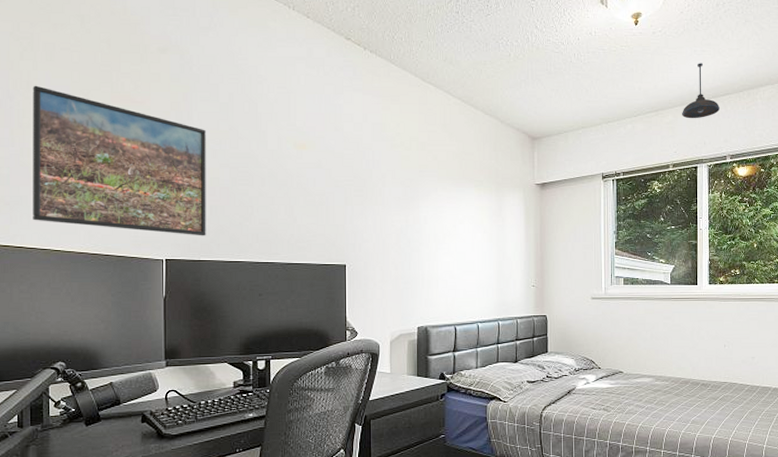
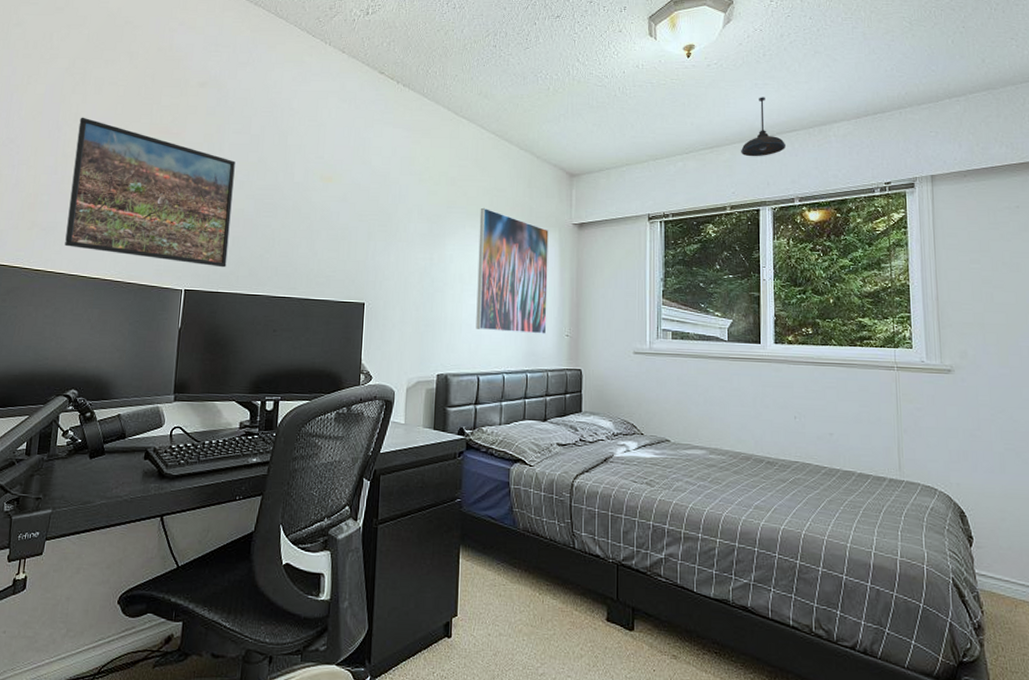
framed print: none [450,171,515,286] -> present [476,207,549,334]

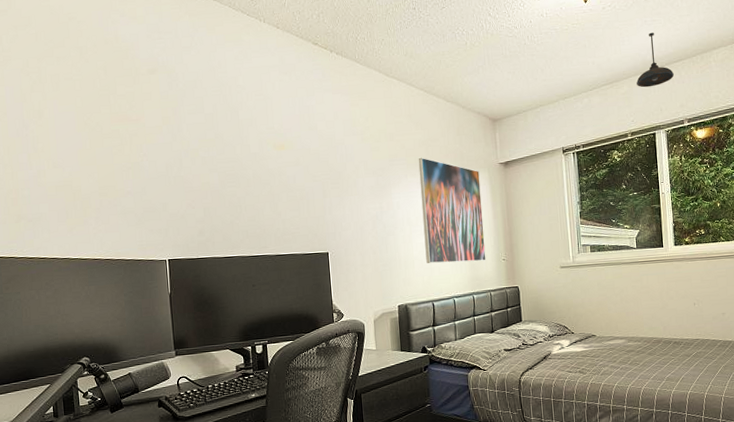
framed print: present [65,117,235,268] -> none [43,113,202,237]

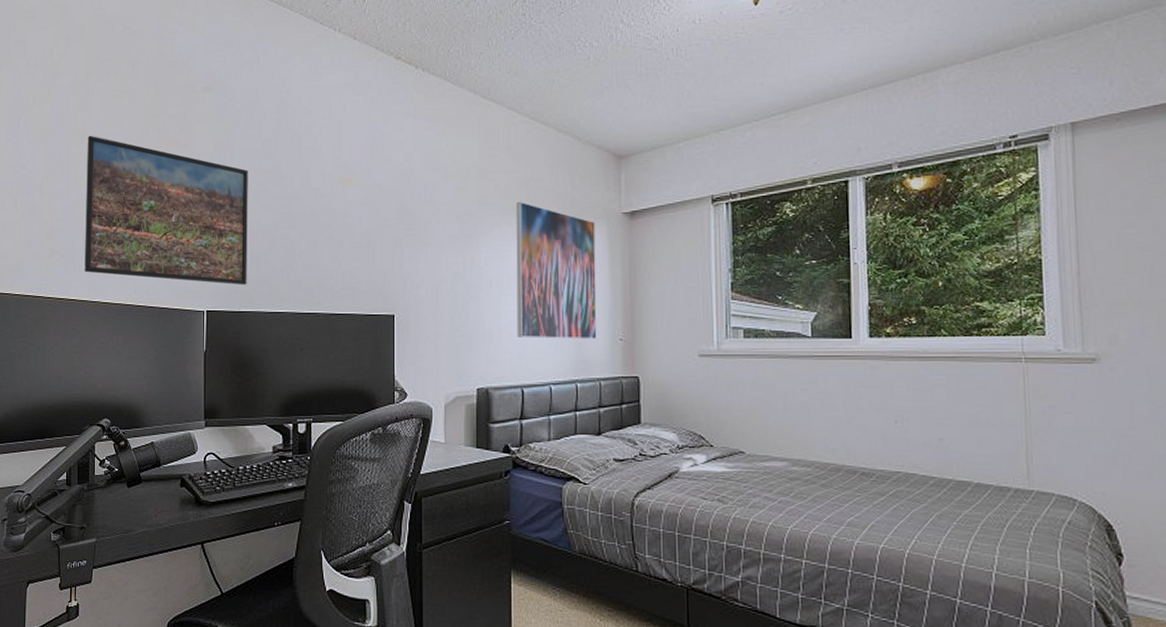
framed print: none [43,113,202,237] -> present [84,135,248,285]
pendant light: present [636,32,674,88] -> none [824,44,880,119]

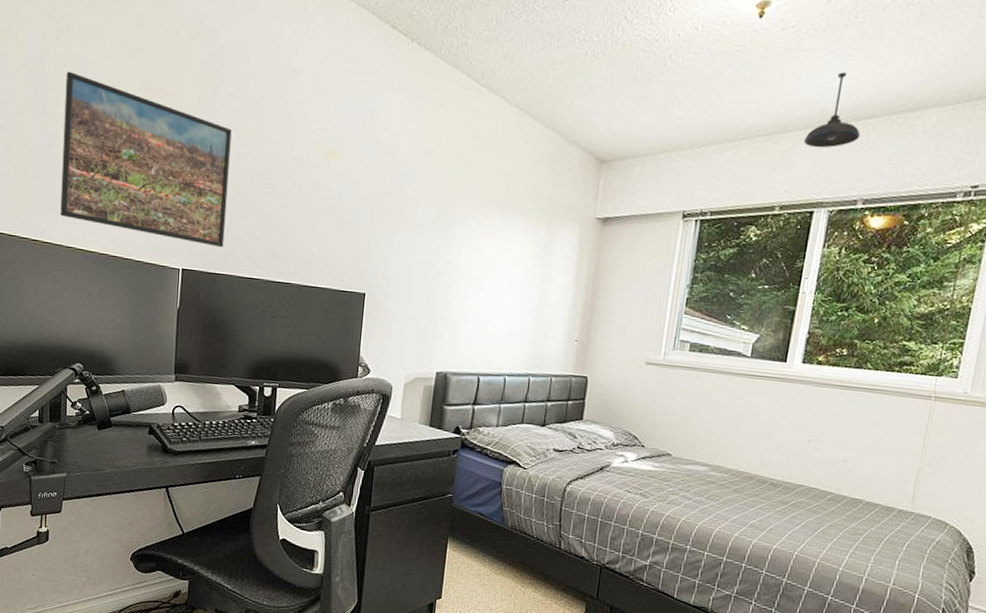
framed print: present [516,201,597,340] -> none [480,194,569,338]
pendant light: none [824,44,880,119] -> present [804,72,860,148]

